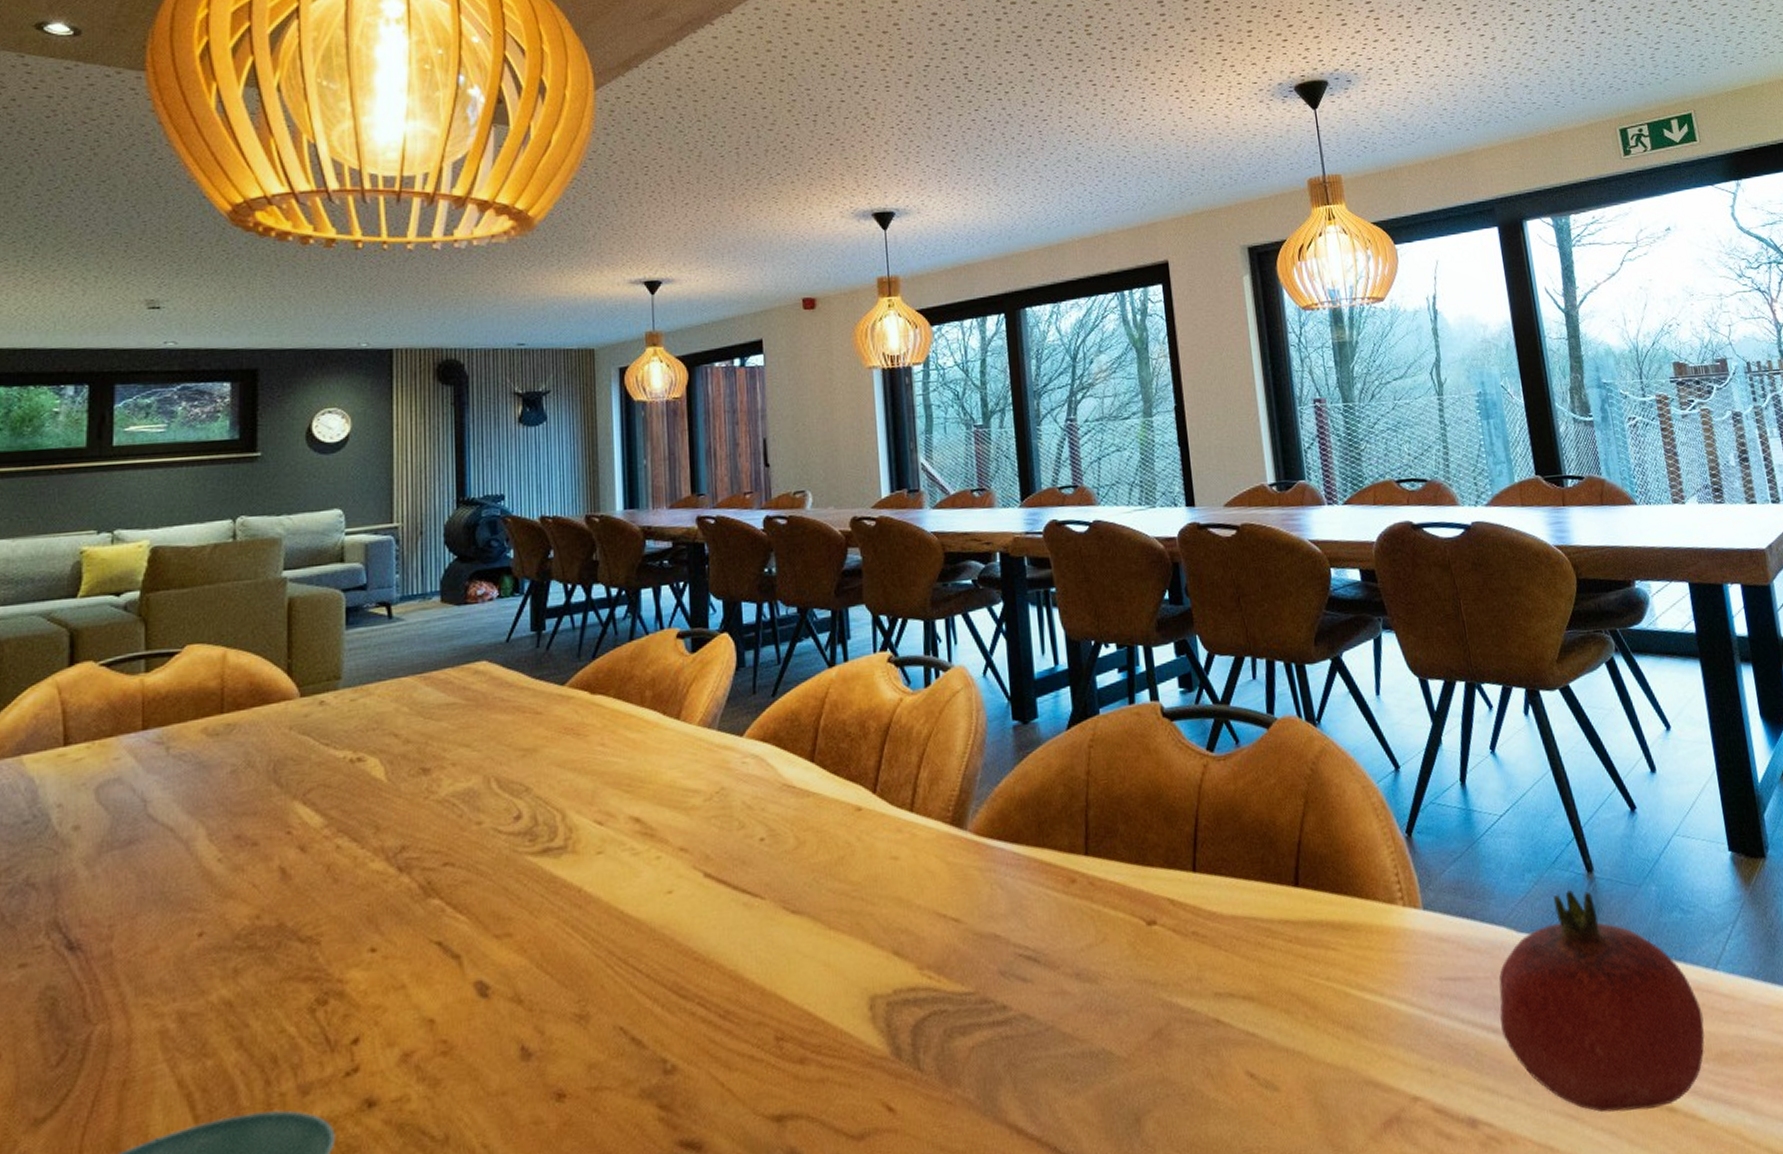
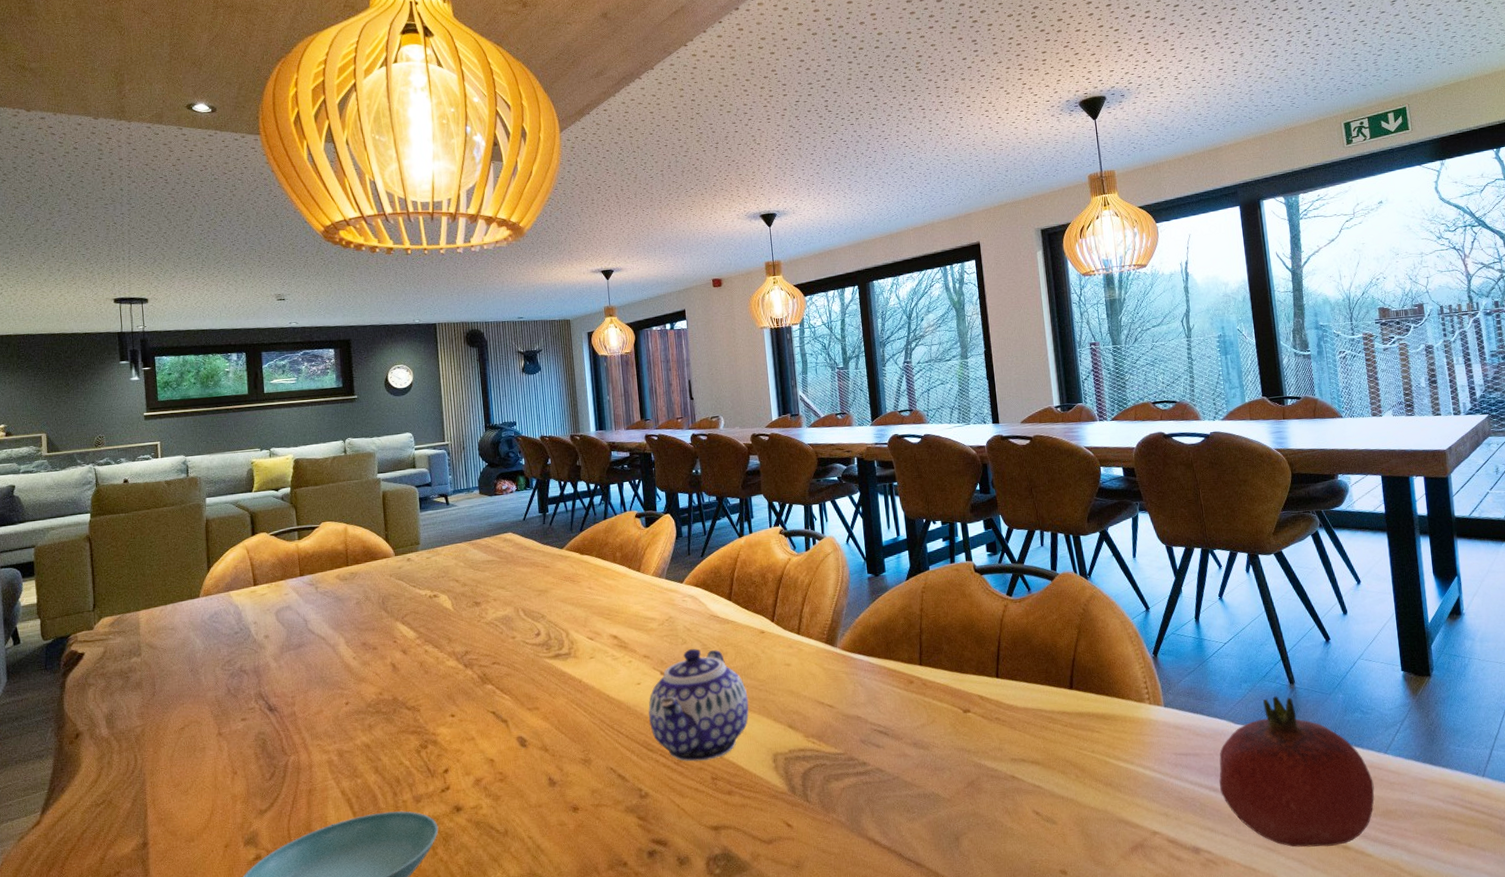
teapot: none [683,835,836,1013] -> present [648,648,749,762]

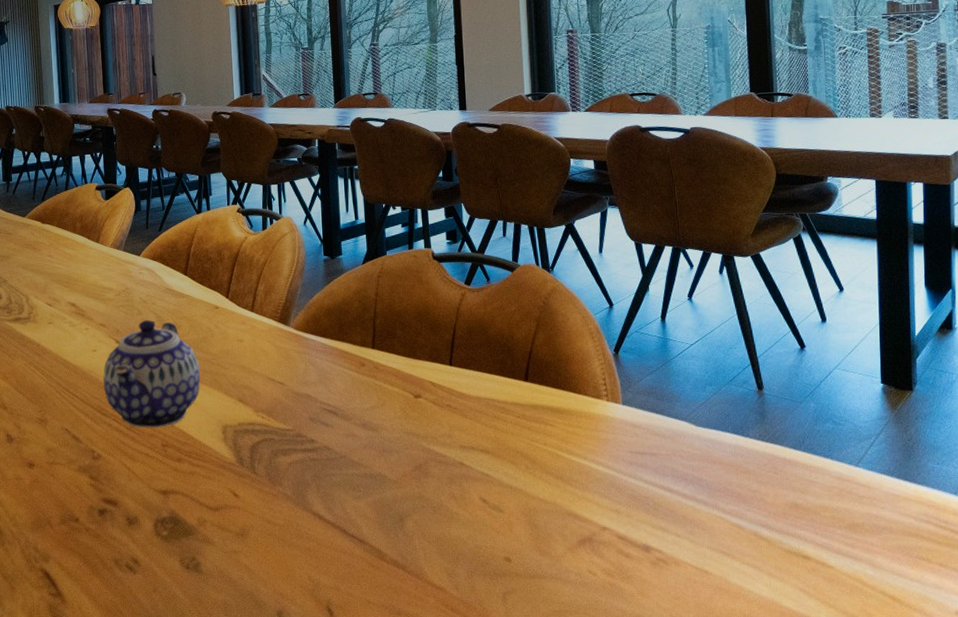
fruit: present [1219,696,1375,848] -> none [676,401,841,555]

